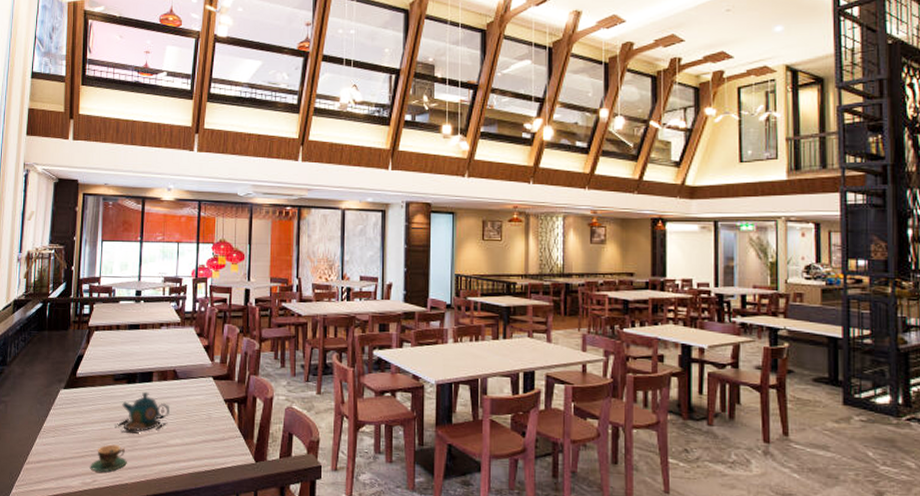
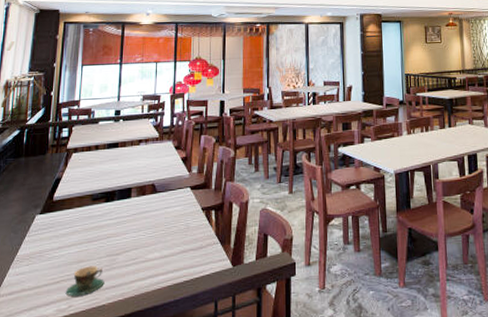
teapot: present [115,391,169,434] -> none [92,208,148,252]

